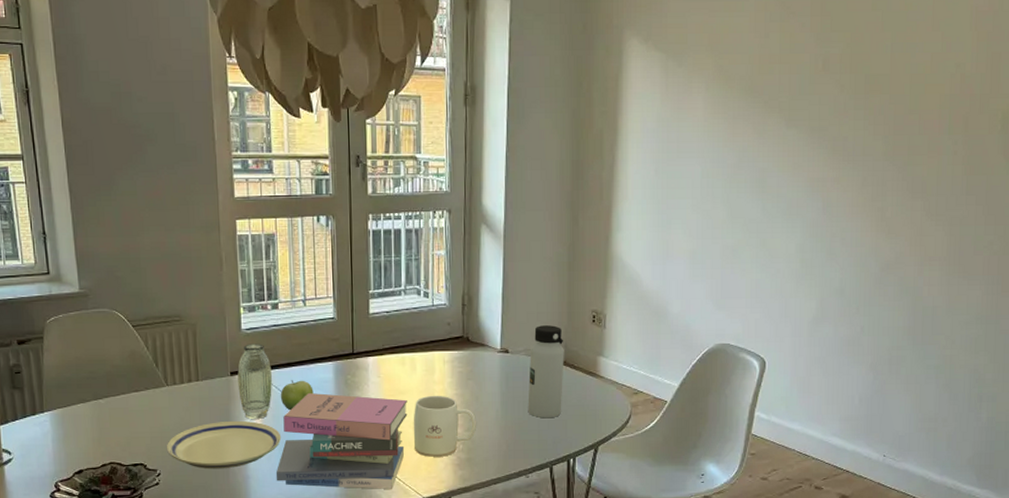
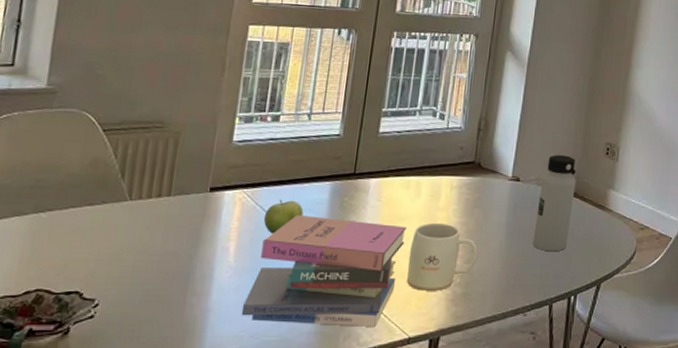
plate: present [167,420,282,469] -> none [113,243,257,300]
vase: present [237,343,272,419] -> none [215,157,260,242]

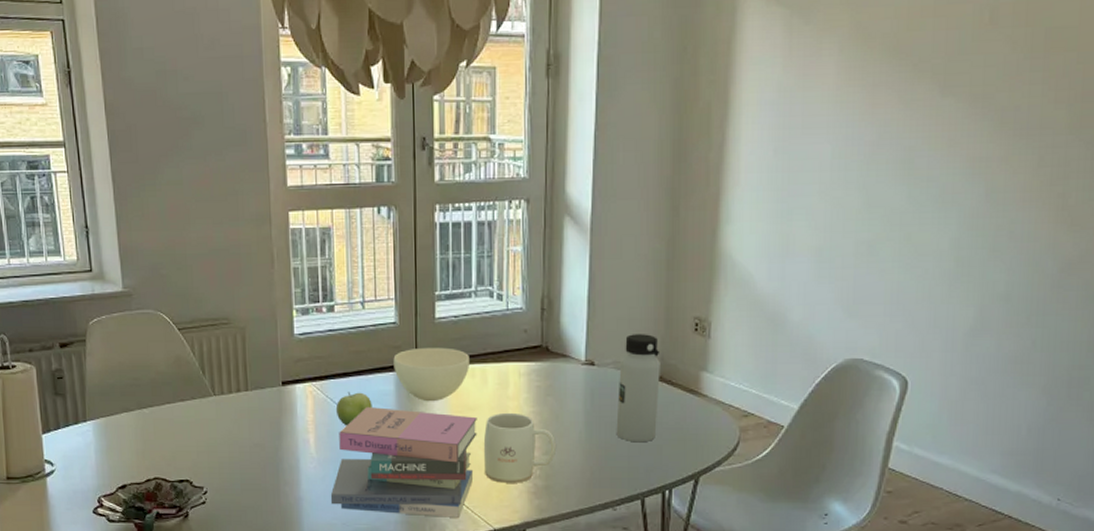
bowl: none [331,159,407,211] -> present [393,347,469,402]

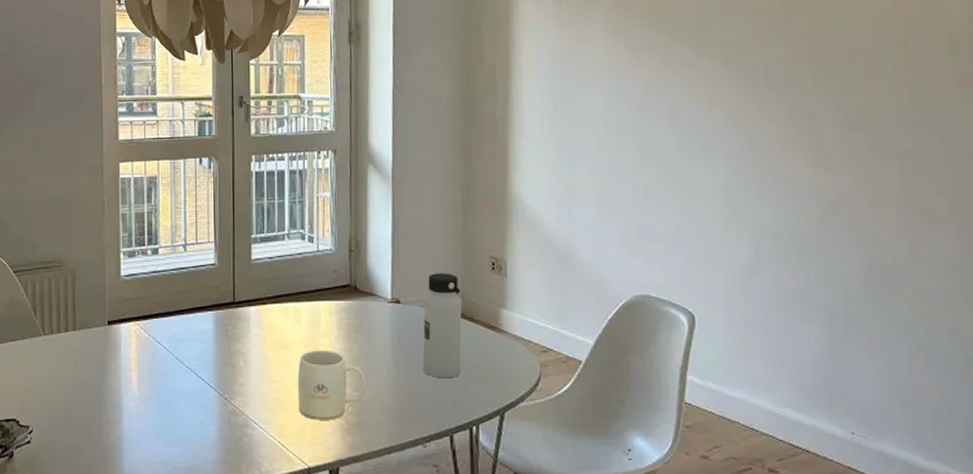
books: present [330,406,477,518] -> none [151,344,291,456]
fruit: present [335,392,372,426] -> none [157,331,192,364]
bowl: present [393,347,469,402] -> none [212,287,283,340]

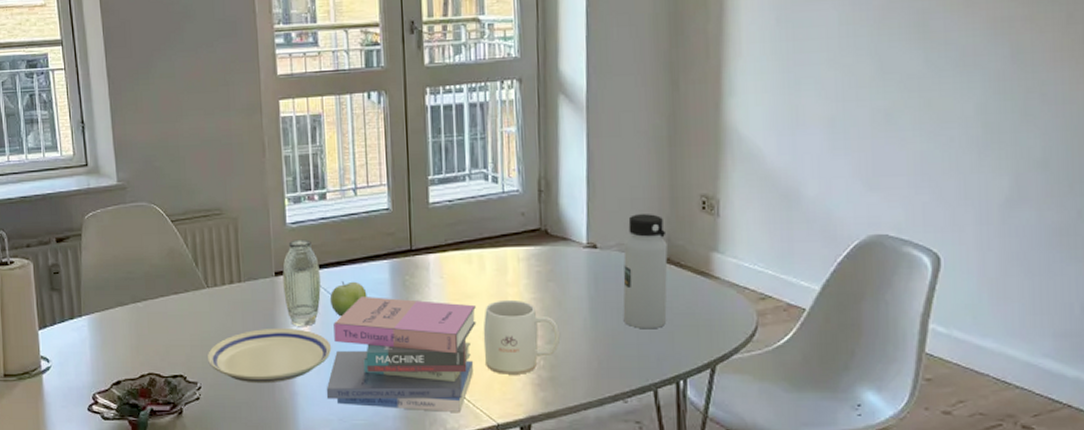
plate: none [41,374,158,428] -> present [208,327,332,384]
vase: none [115,291,150,372] -> present [282,239,321,326]
books: none [151,344,291,456] -> present [326,295,477,412]
fruit: none [157,331,192,364] -> present [329,281,367,317]

